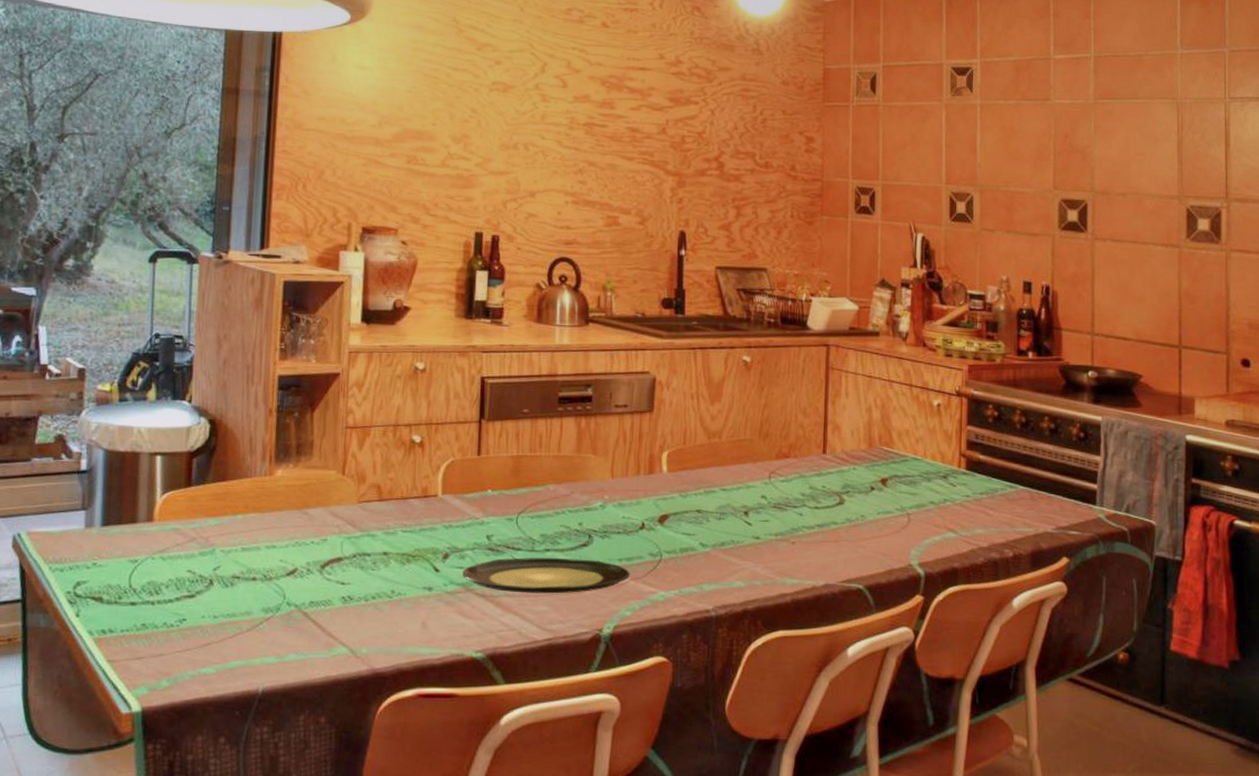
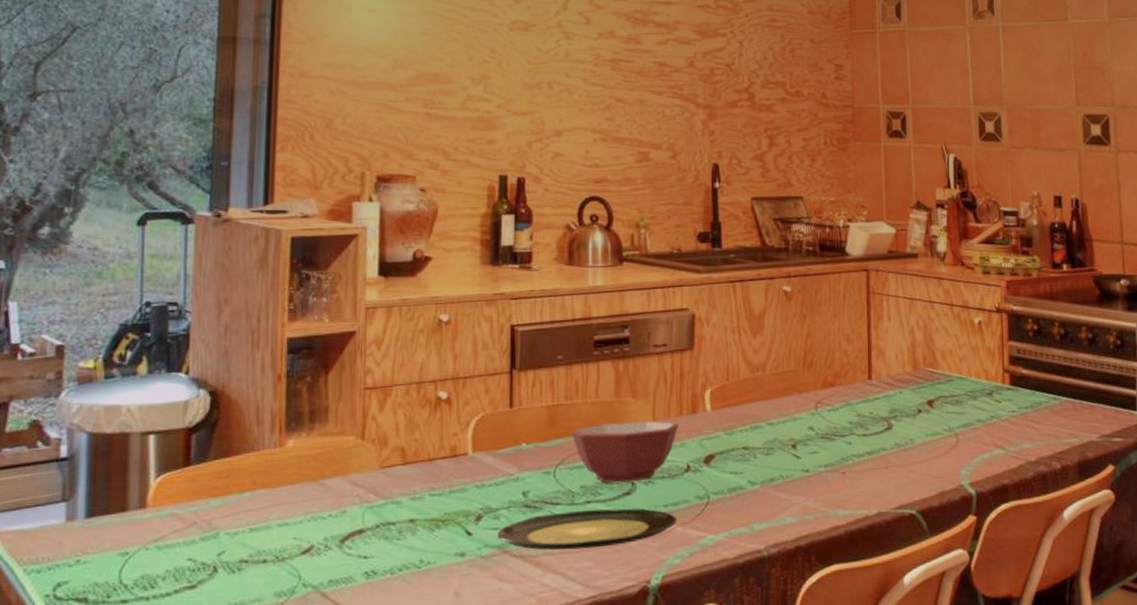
bowl: none [534,477,635,535] -> present [571,421,678,483]

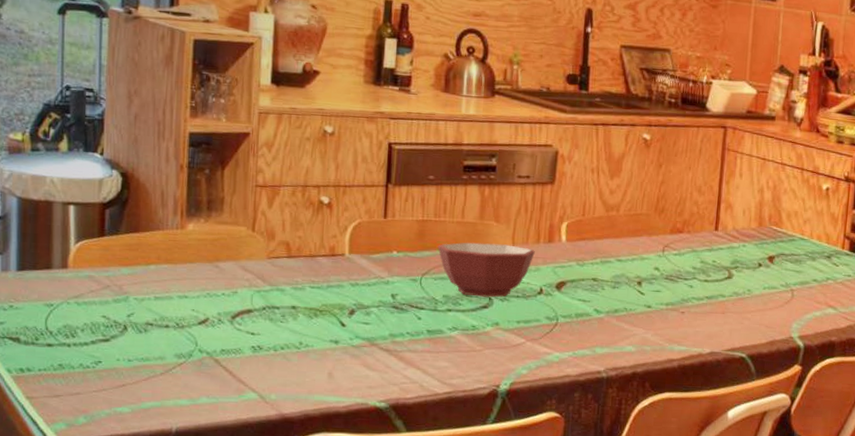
plate: present [496,508,678,551] -> none [367,316,528,351]

